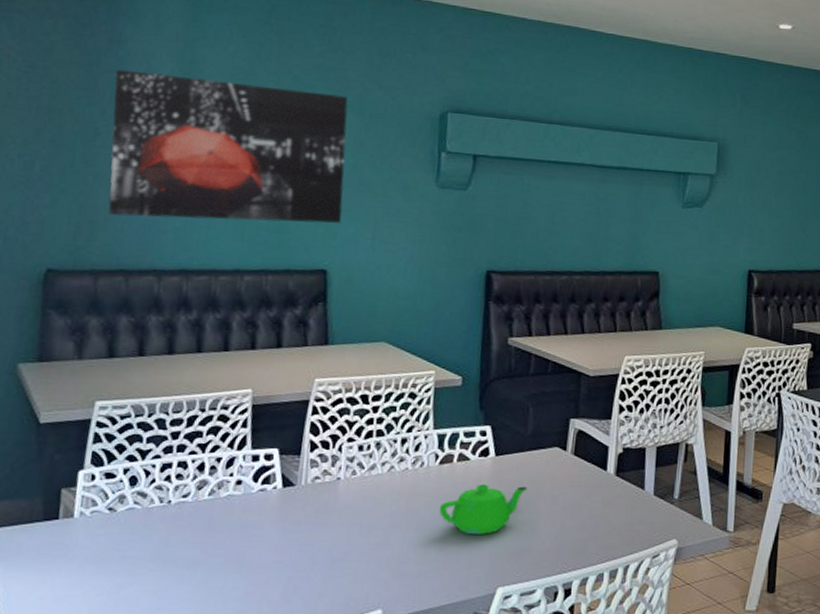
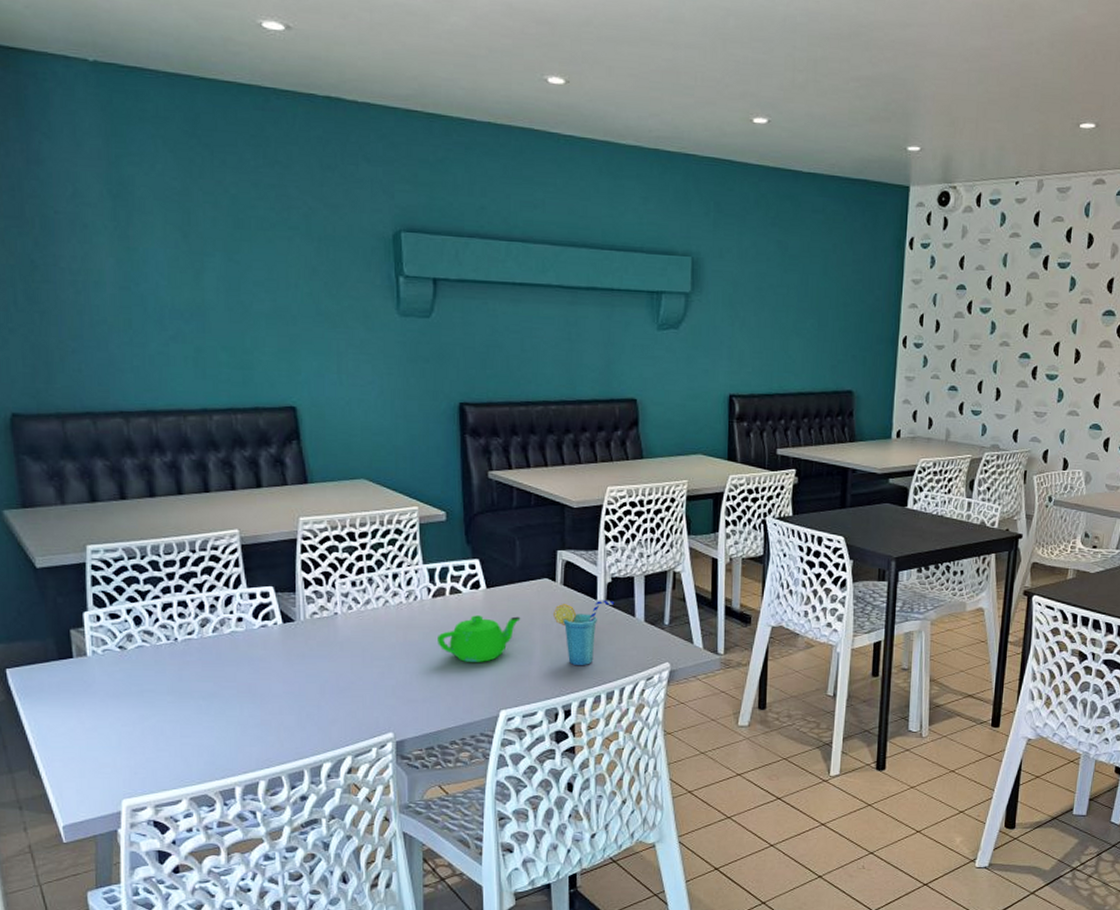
wall art: present [107,69,348,223] -> none [41,193,304,358]
cup: none [561,471,625,541] -> present [554,599,615,666]

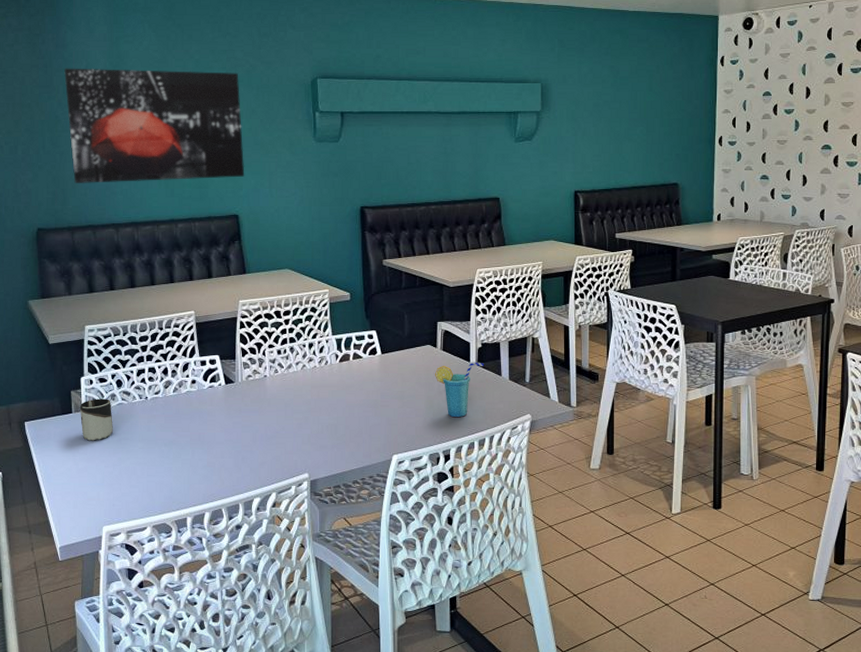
wall art: none [41,193,304,358] -> present [64,68,245,184]
cup: none [84,640,131,693] -> present [80,399,113,441]
teapot: present [438,615,521,662] -> none [343,376,409,415]

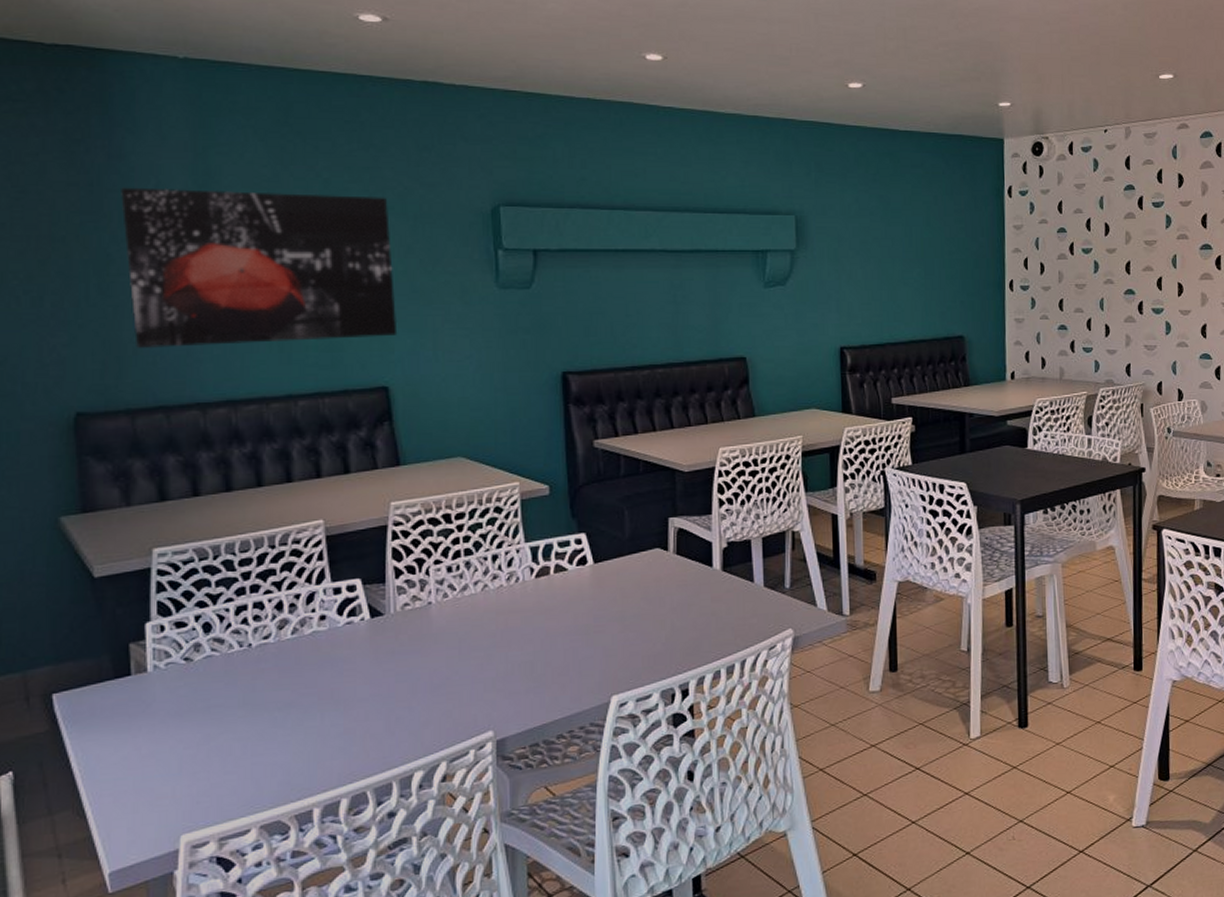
cup: present [80,399,113,441] -> none [144,650,197,713]
cup: present [435,362,485,418] -> none [667,566,732,640]

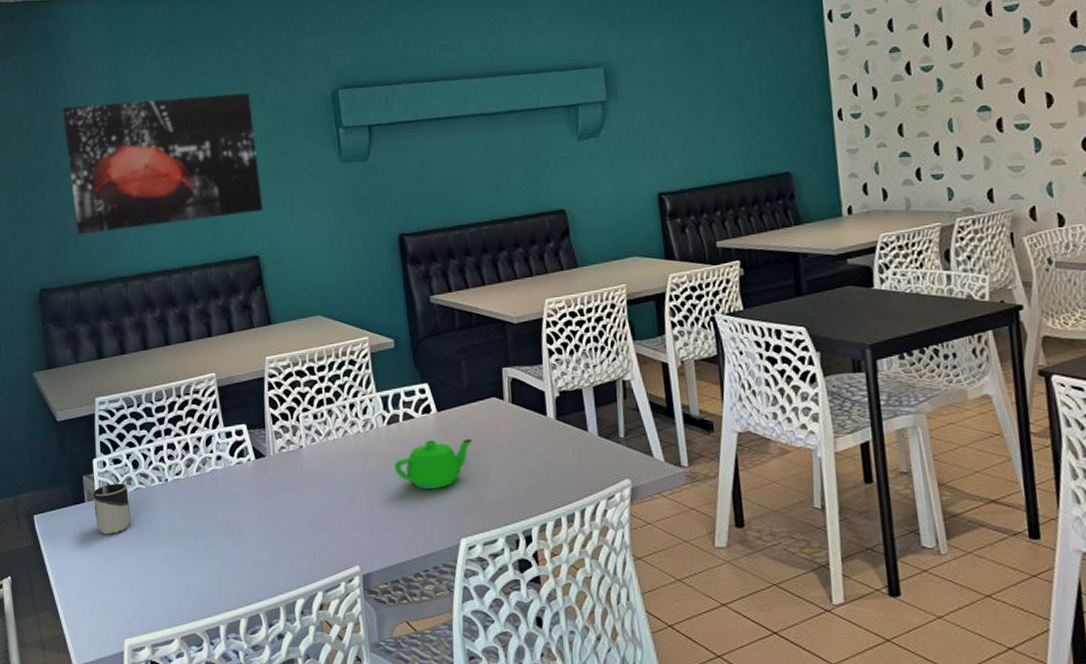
cup: none [144,650,197,713] -> present [93,483,131,535]
teapot: none [542,591,632,645] -> present [395,438,473,489]

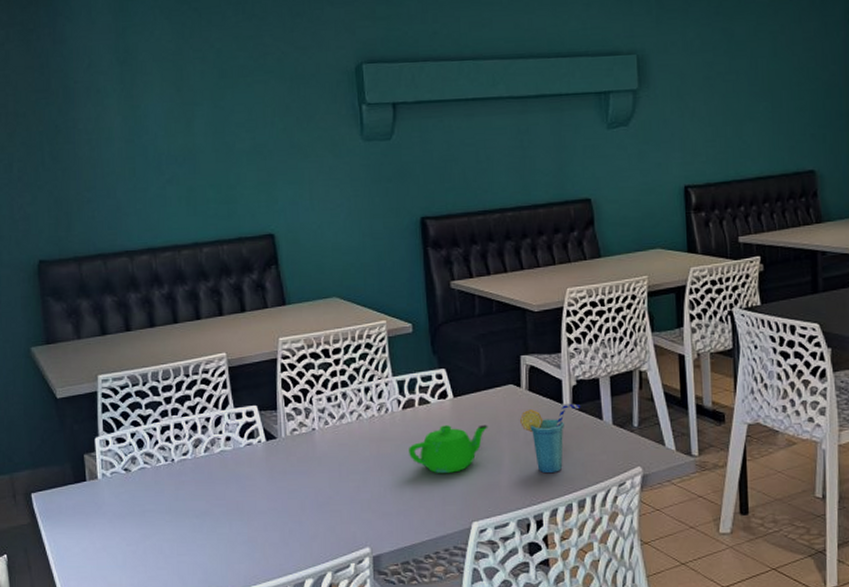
wall art: present [62,92,264,235] -> none [64,61,280,206]
cup: present [93,483,131,535] -> none [95,463,135,514]
cup: none [504,415,565,488] -> present [520,403,581,474]

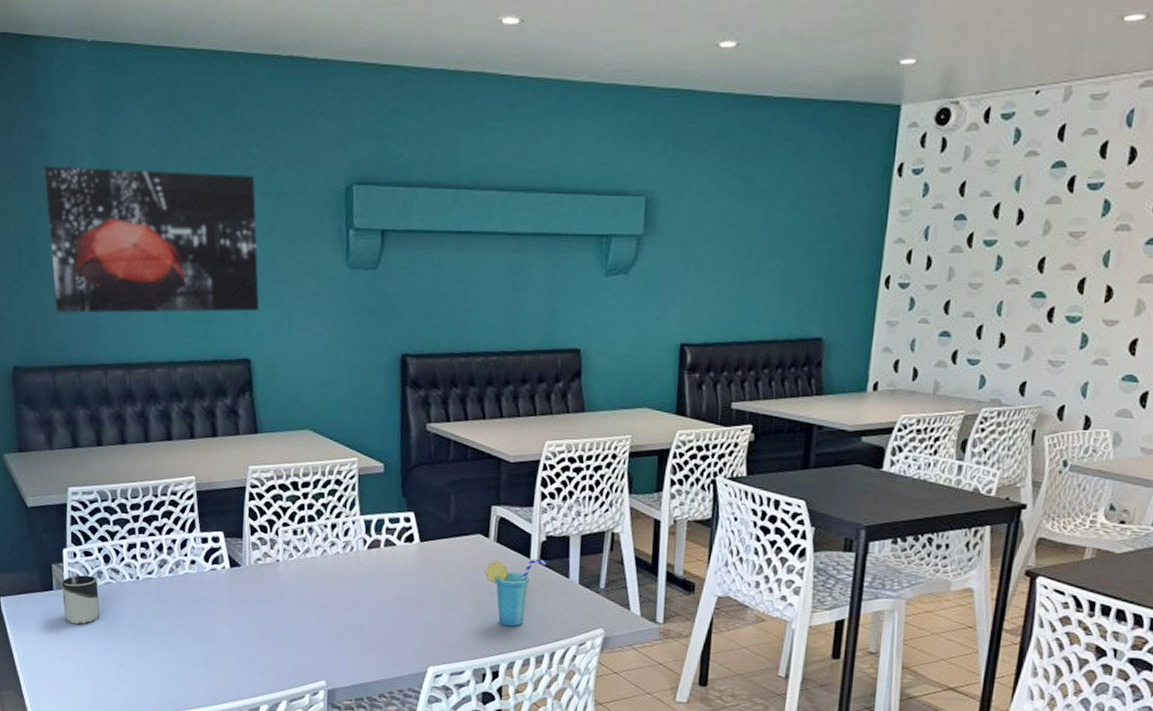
wall art: none [64,61,280,206] -> present [44,166,260,314]
cup: none [95,463,135,514] -> present [62,575,100,625]
teapot: present [409,424,488,473] -> none [371,569,453,617]

